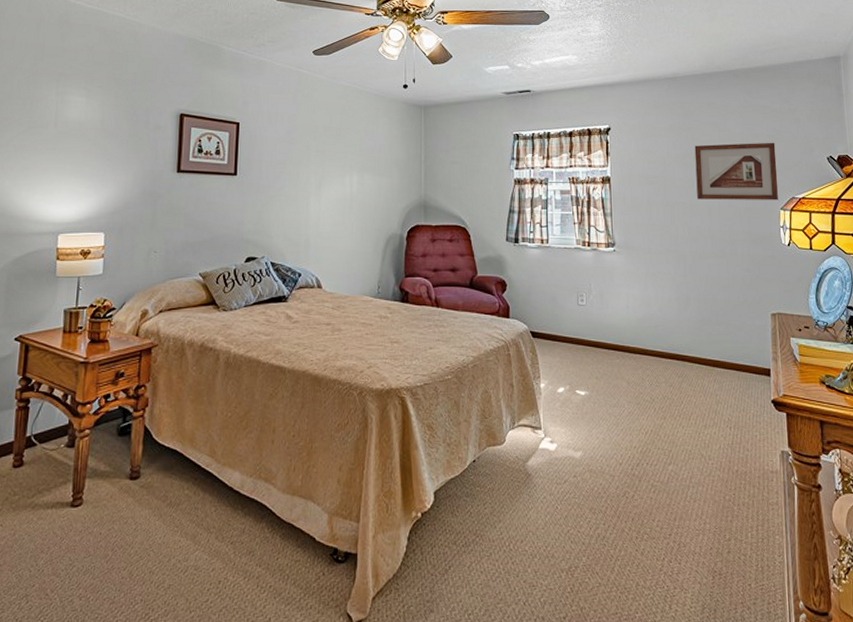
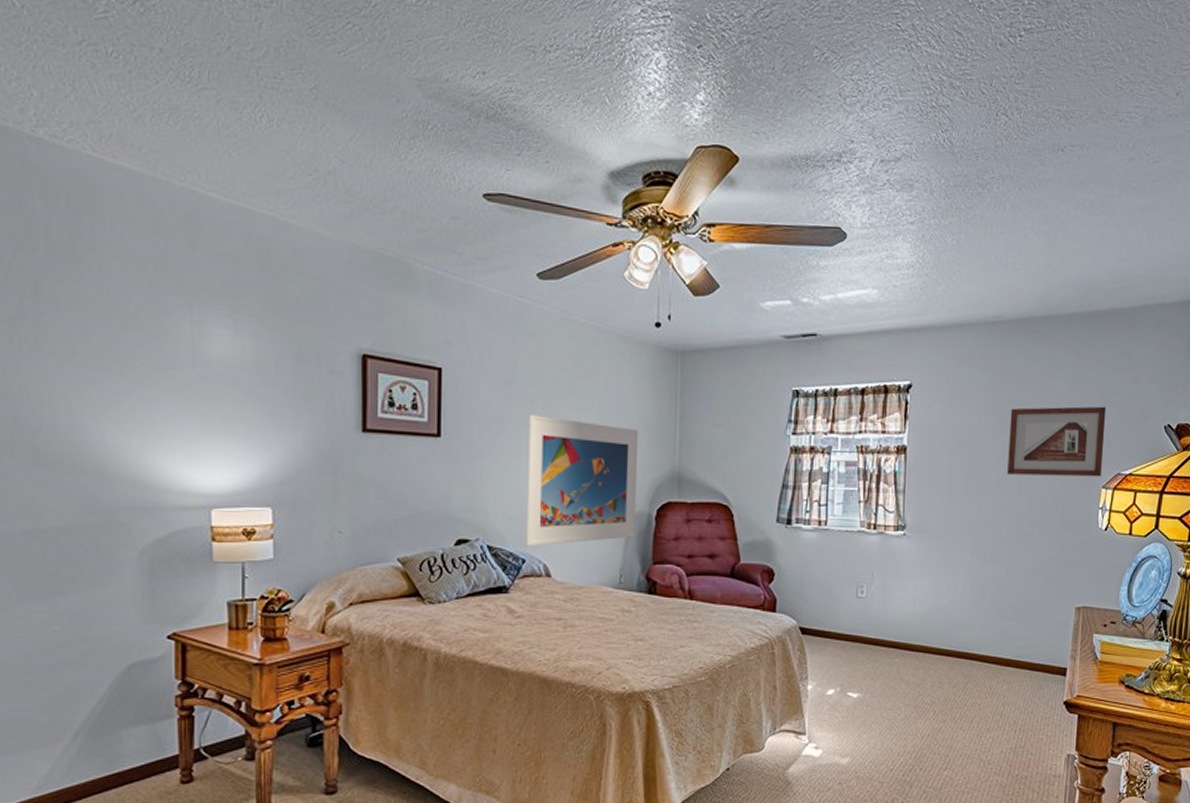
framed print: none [301,157,392,263] -> present [524,415,639,547]

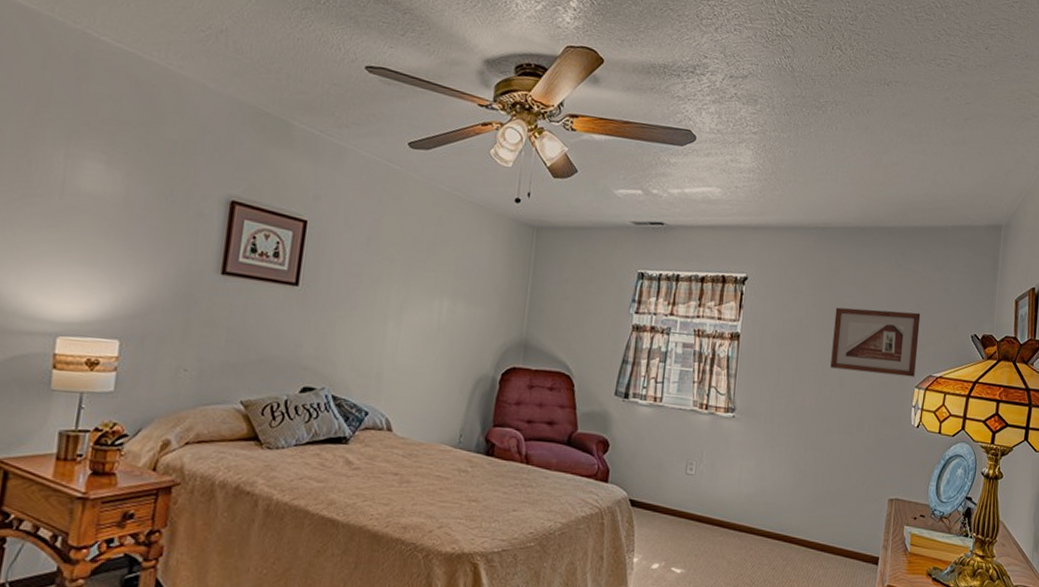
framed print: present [524,415,639,547] -> none [369,273,491,400]

